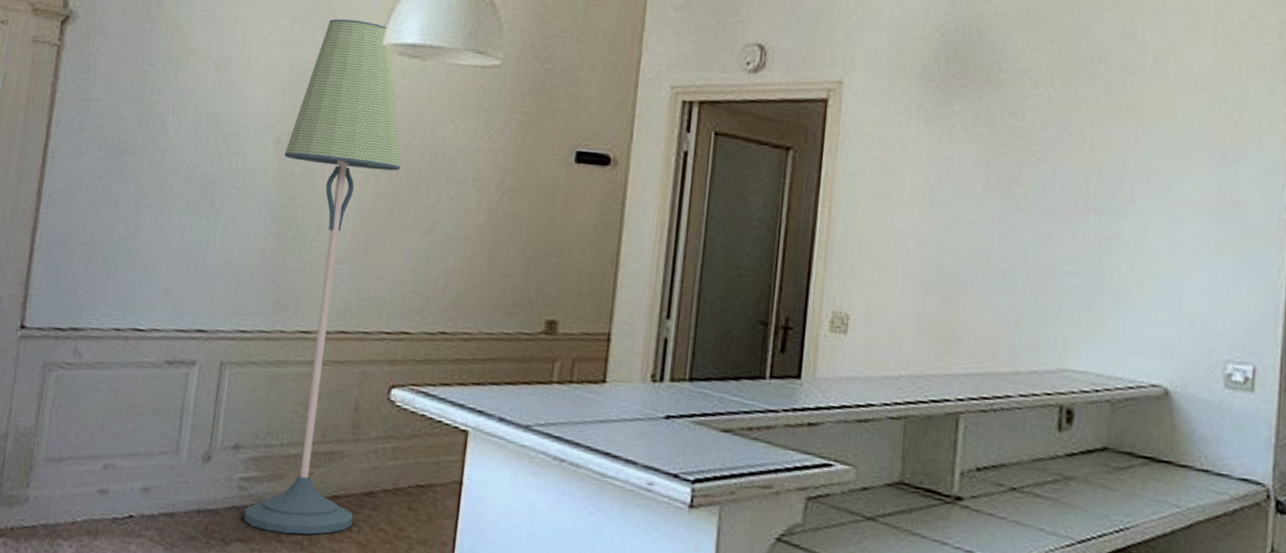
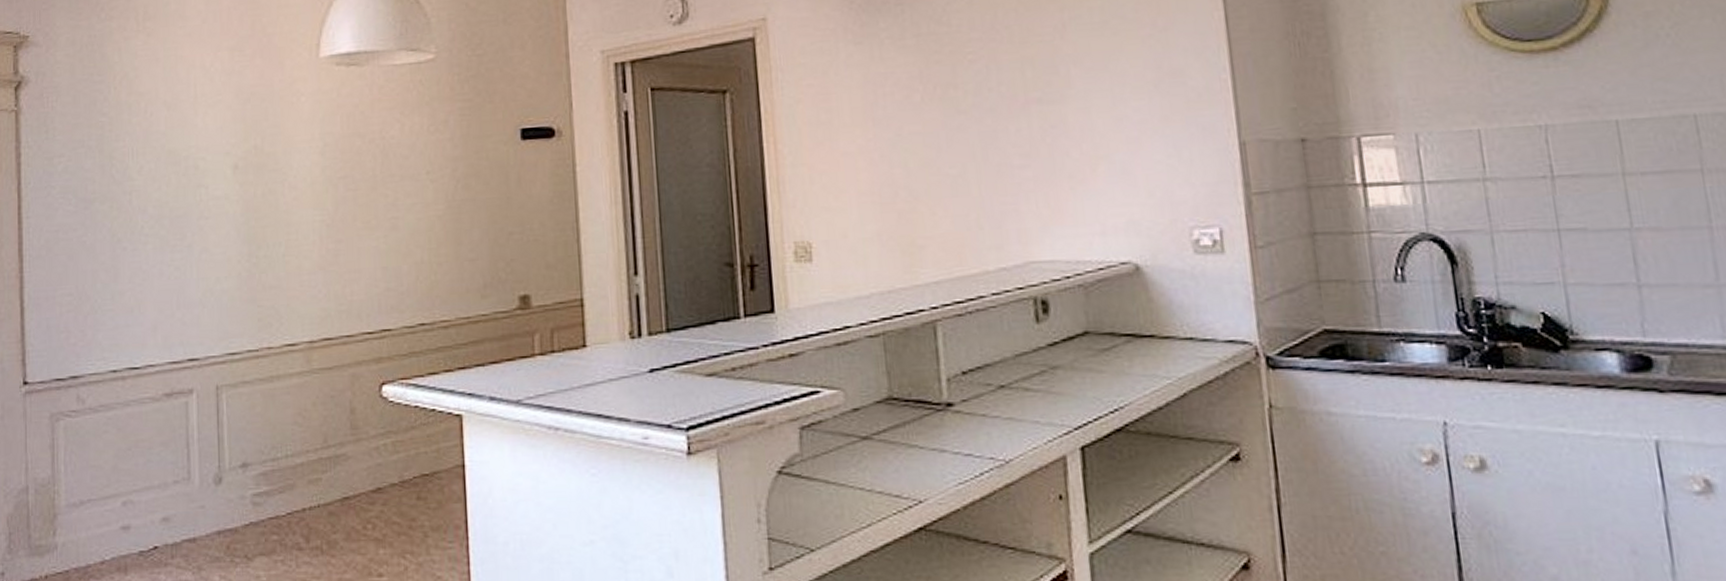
floor lamp: present [243,19,401,535] -> none [243,38,366,541]

